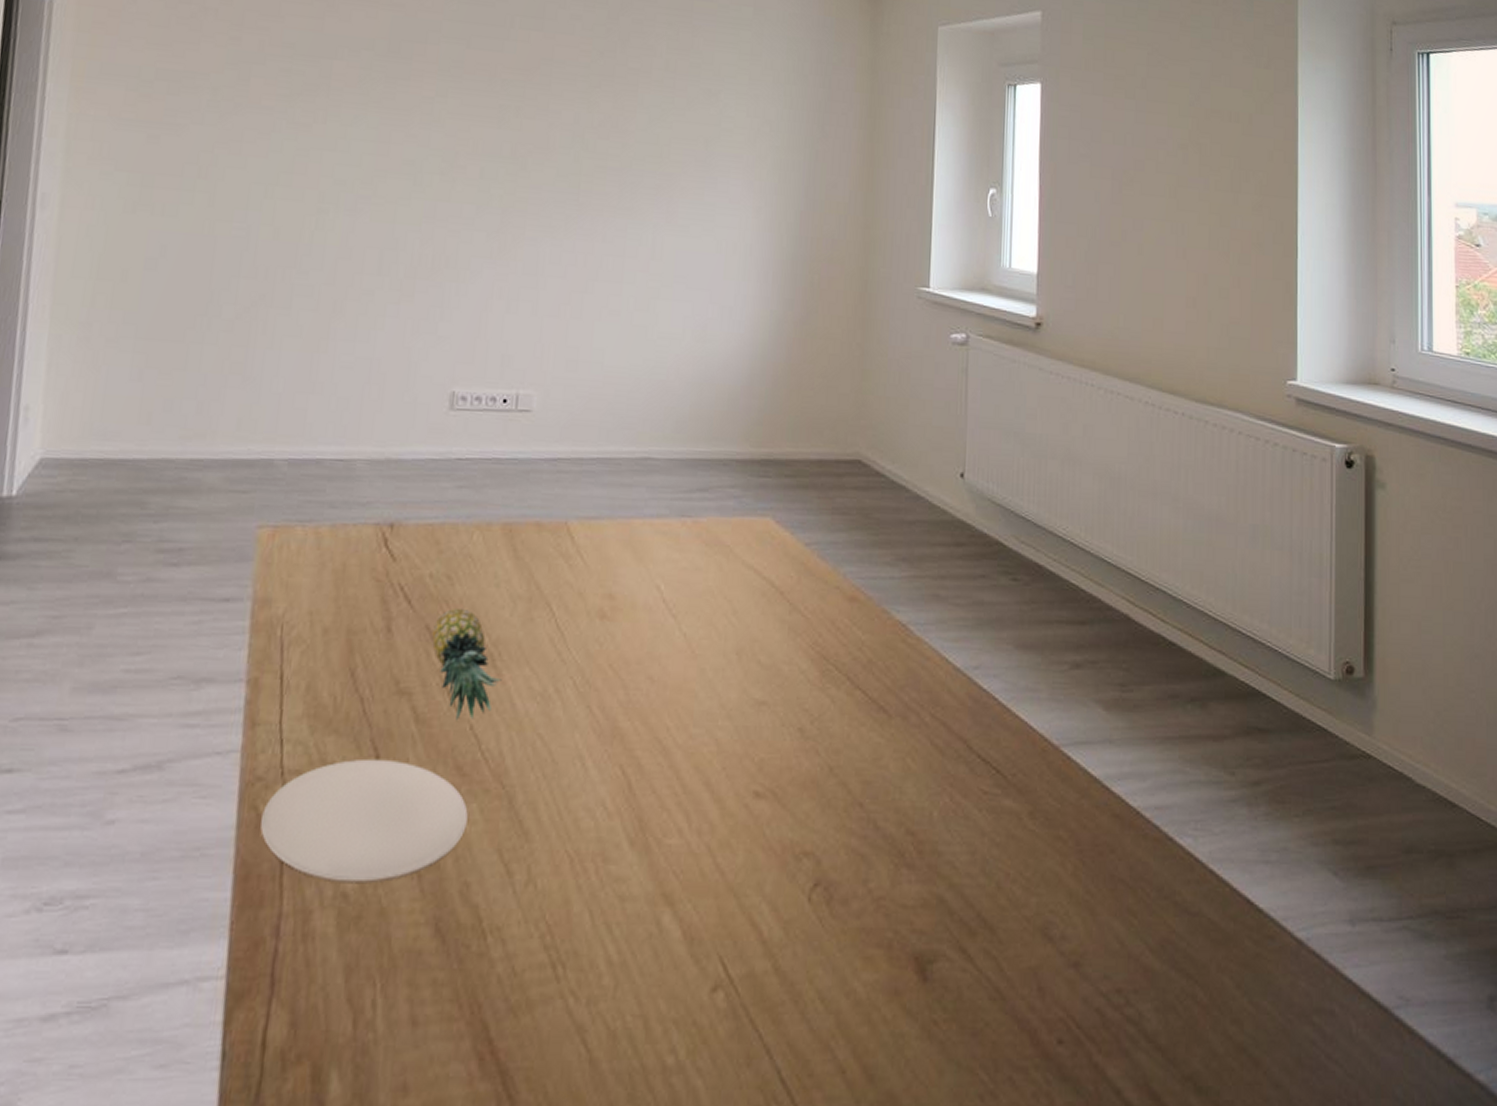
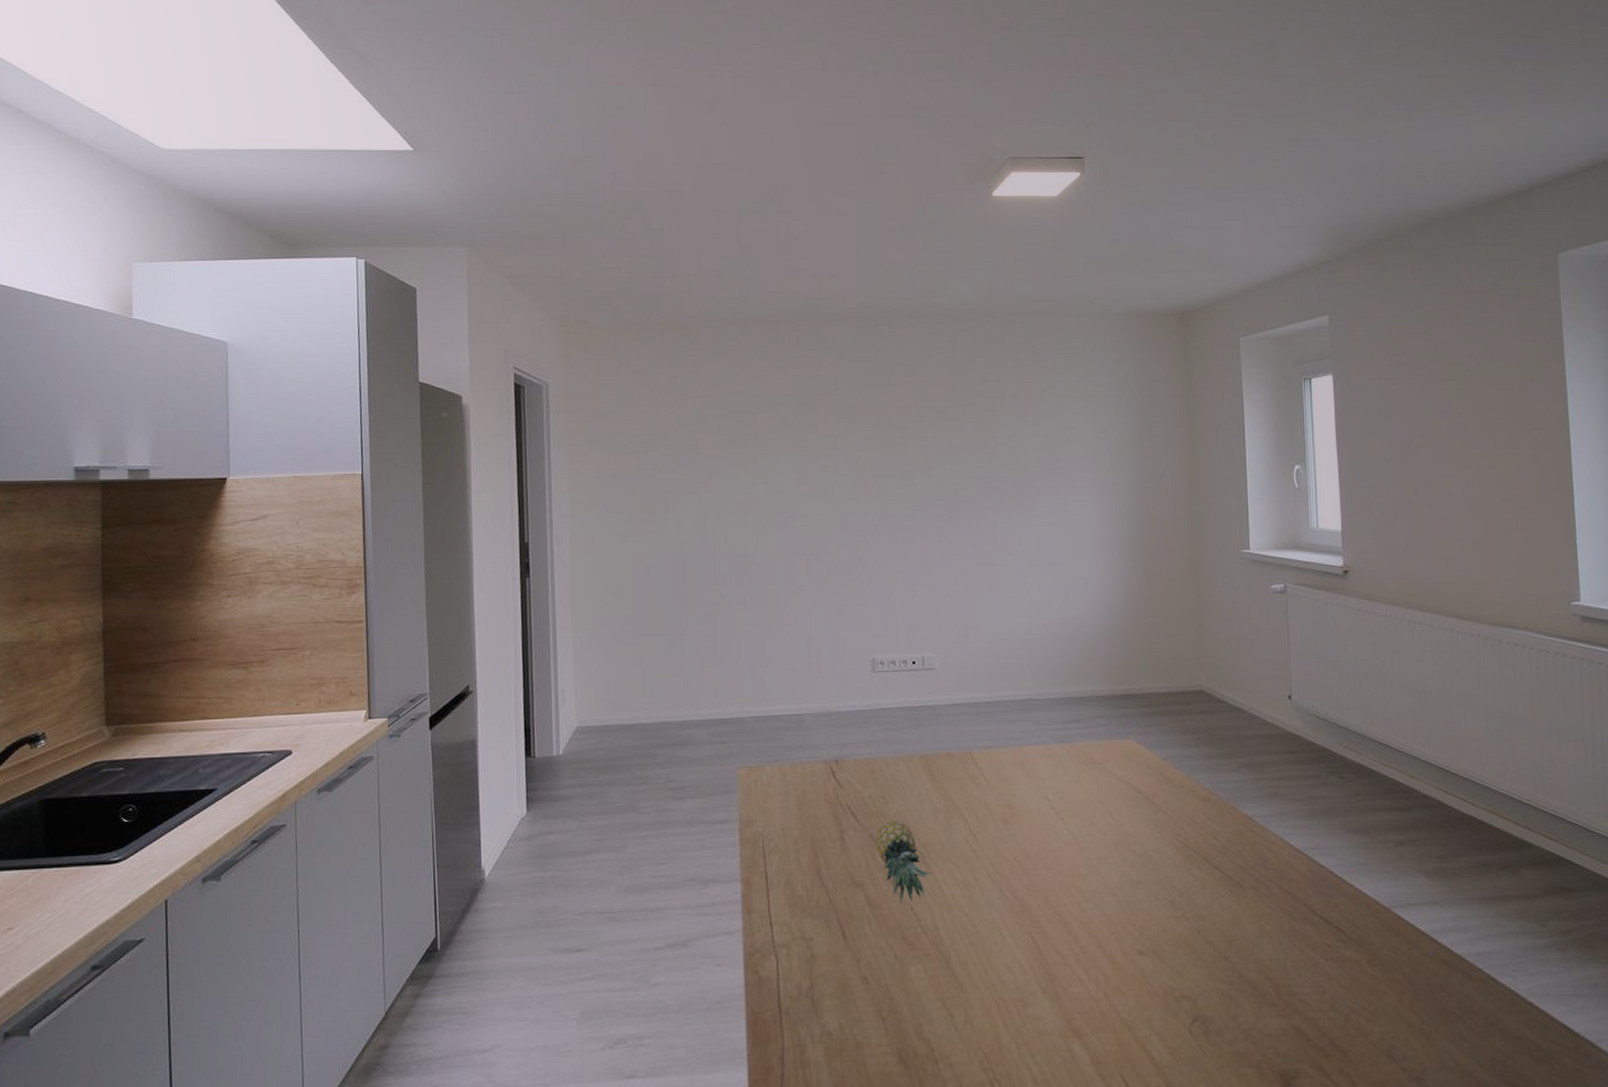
plate: present [260,758,468,884] -> none [762,934,915,1025]

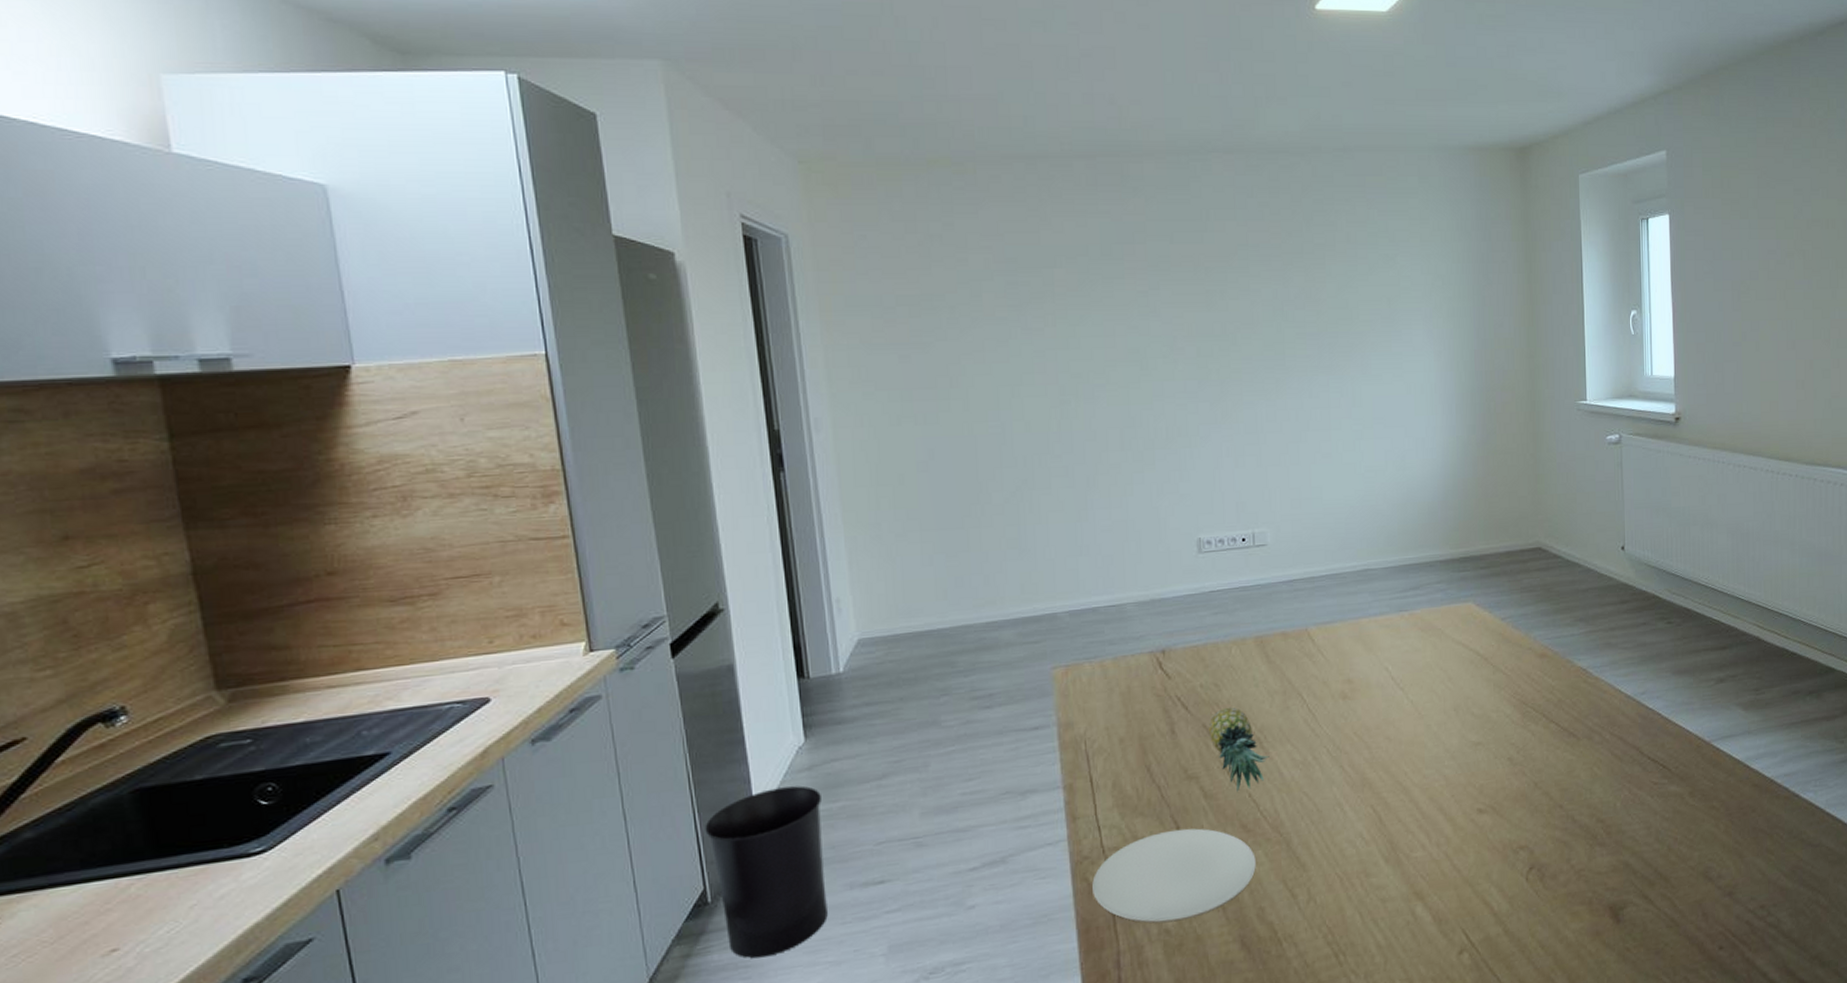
waste bin: none [441,853,536,1007] -> present [705,785,828,958]
plate: none [762,934,915,1025] -> present [1092,828,1256,924]

